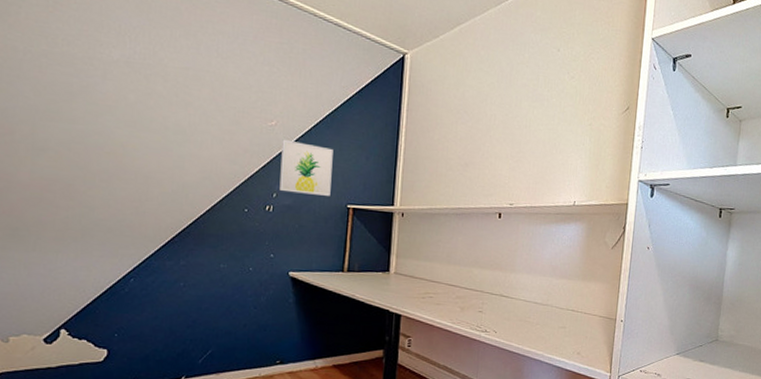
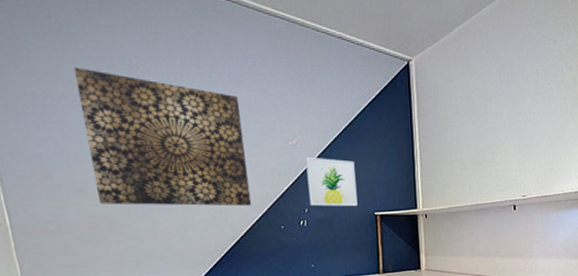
wall art: none [57,26,223,185] -> present [73,67,252,206]

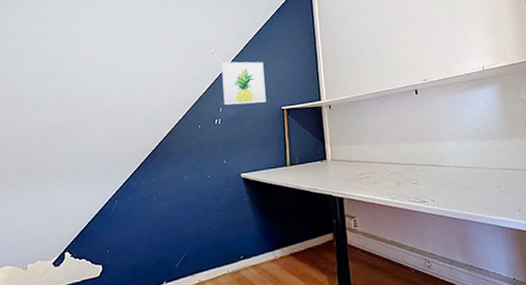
wall art: present [73,67,252,206] -> none [50,10,175,117]

